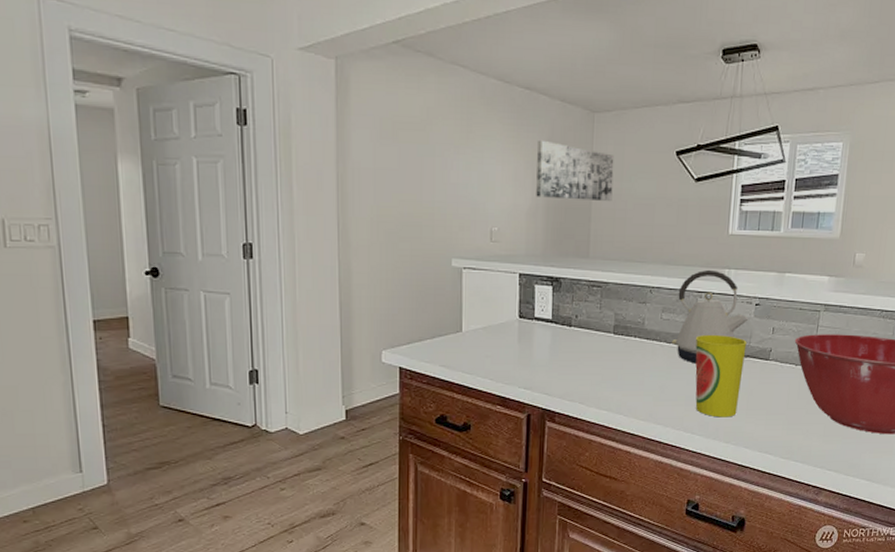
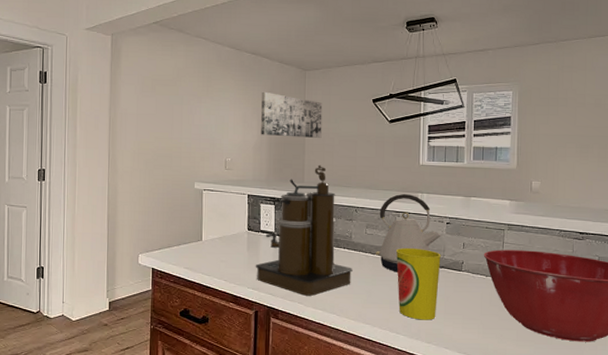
coffee maker: none [527,235,644,394] -> present [255,164,353,296]

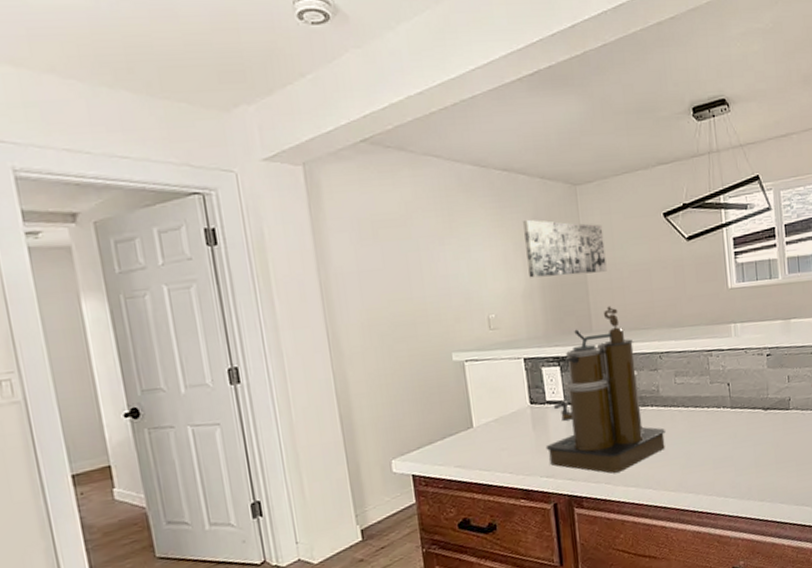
kettle: present [375,193,442,272] -> none [688,326,763,425]
cup: present [396,247,441,320] -> none [713,390,767,476]

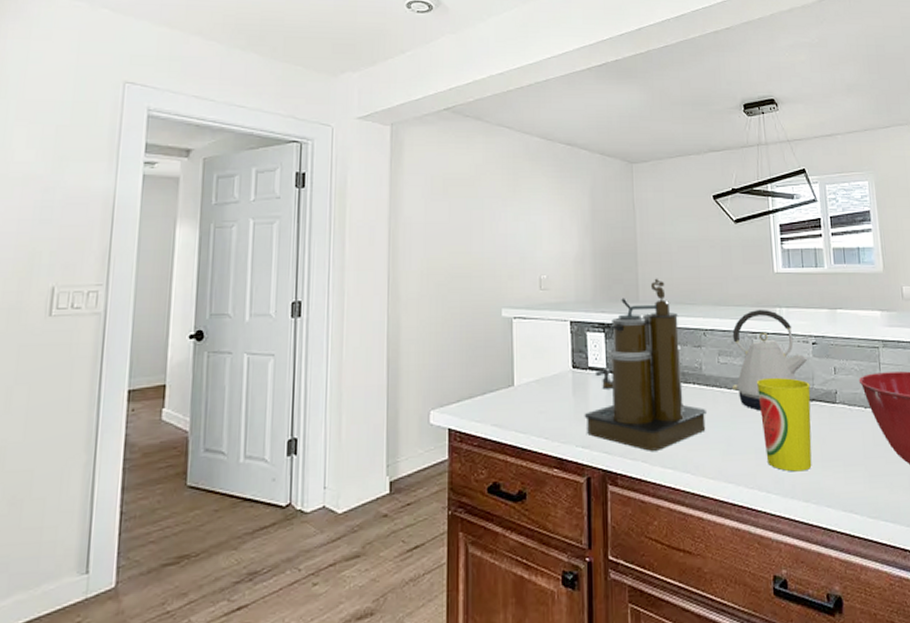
wall art: present [523,219,607,278] -> none [581,190,657,245]
kettle: none [688,326,763,425] -> present [731,309,808,411]
cup: none [713,390,767,476] -> present [757,377,812,472]

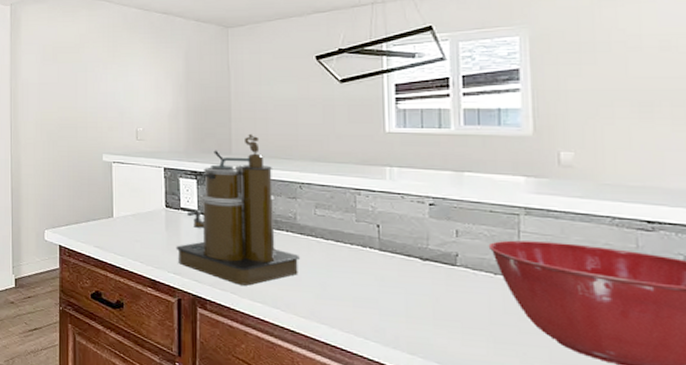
kettle: present [731,309,808,411] -> none [329,167,423,263]
cup: present [757,377,812,472] -> none [359,233,424,326]

